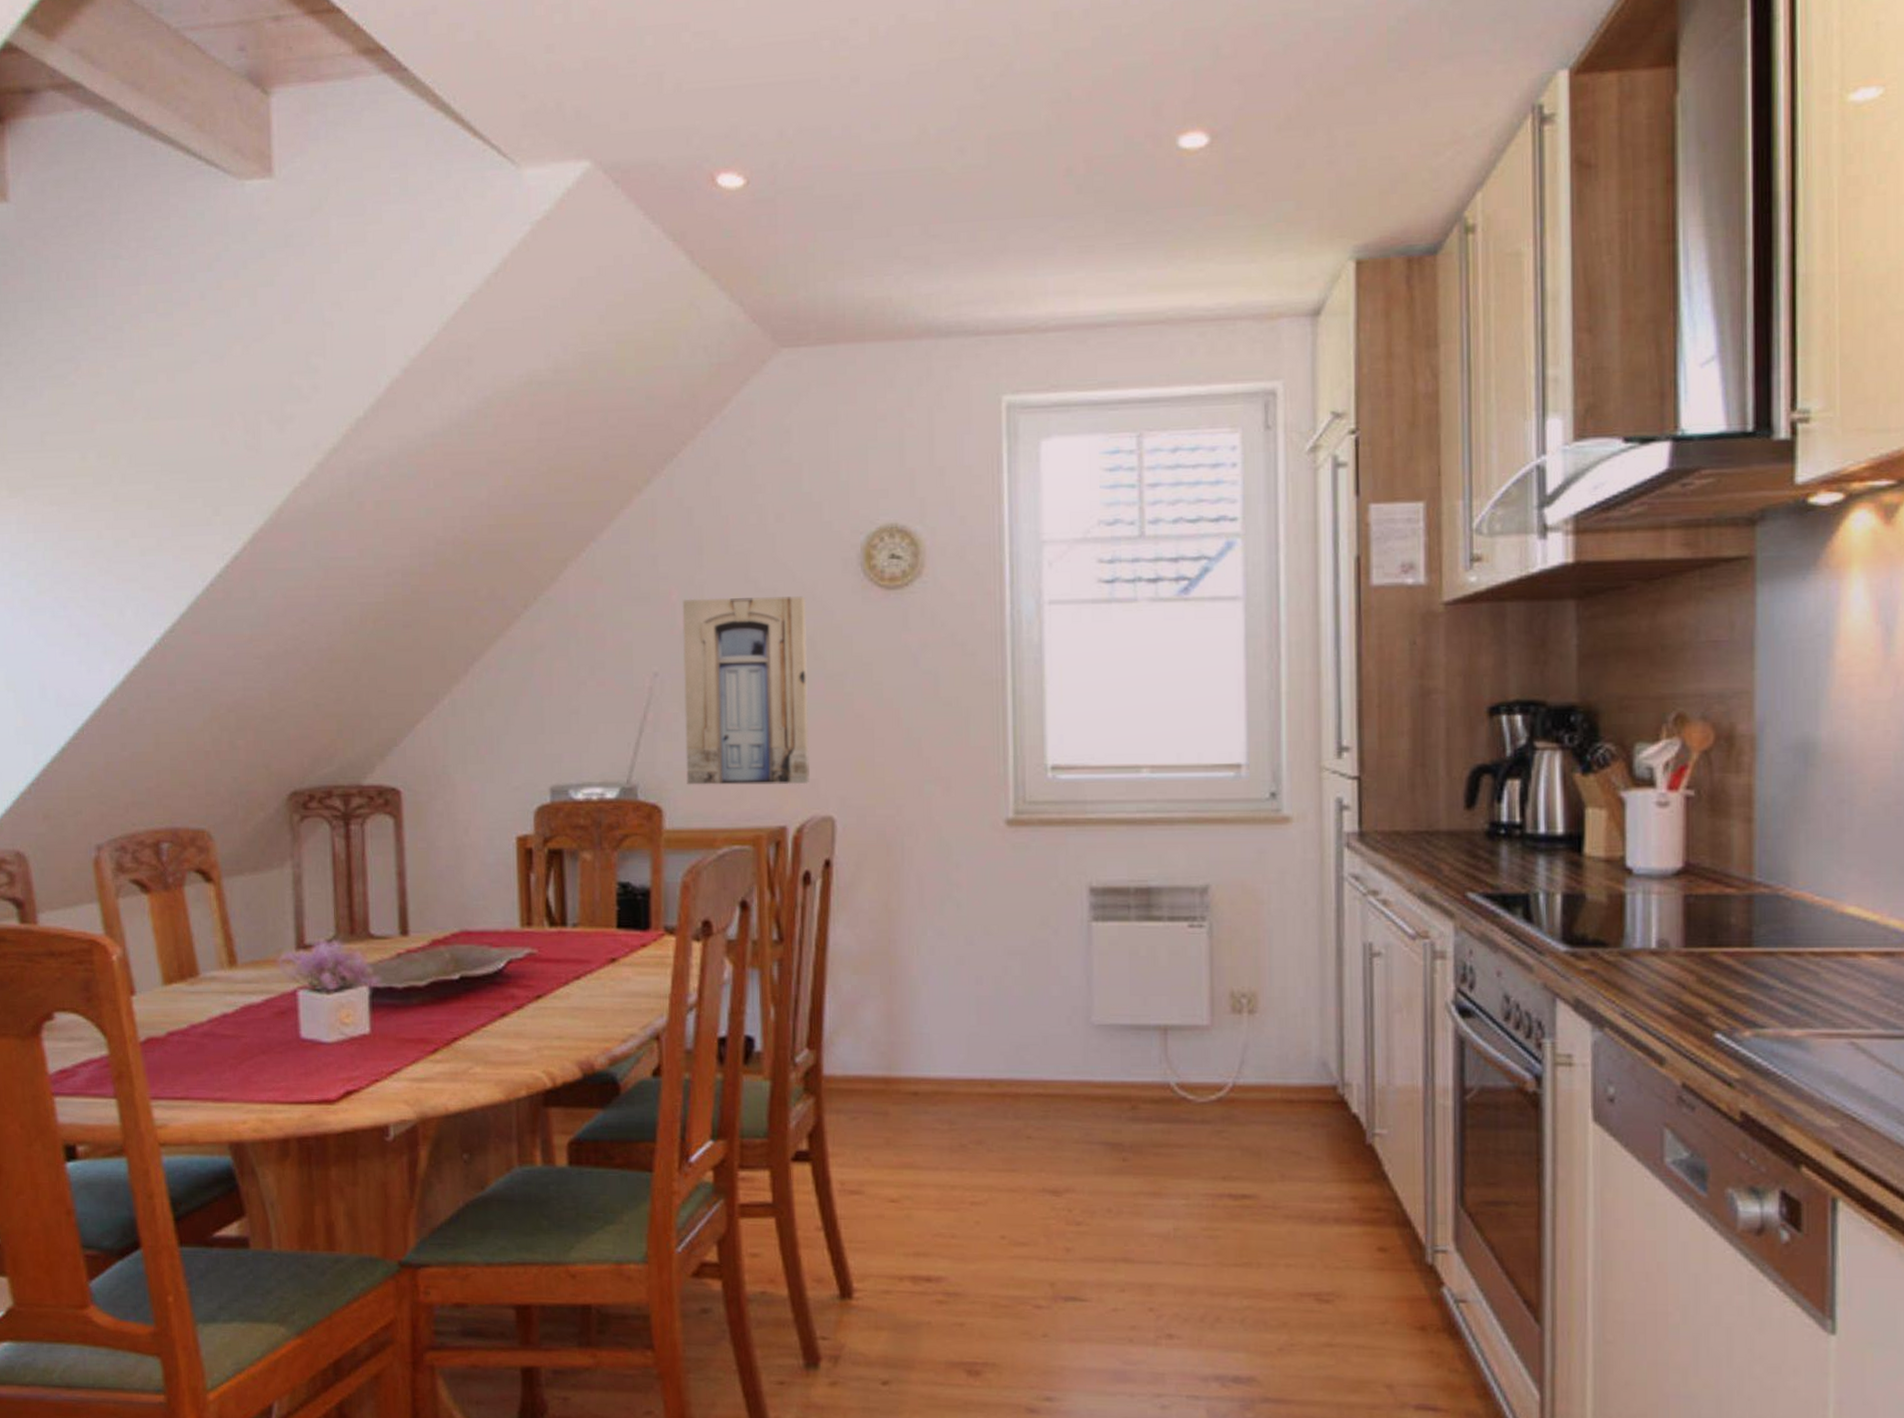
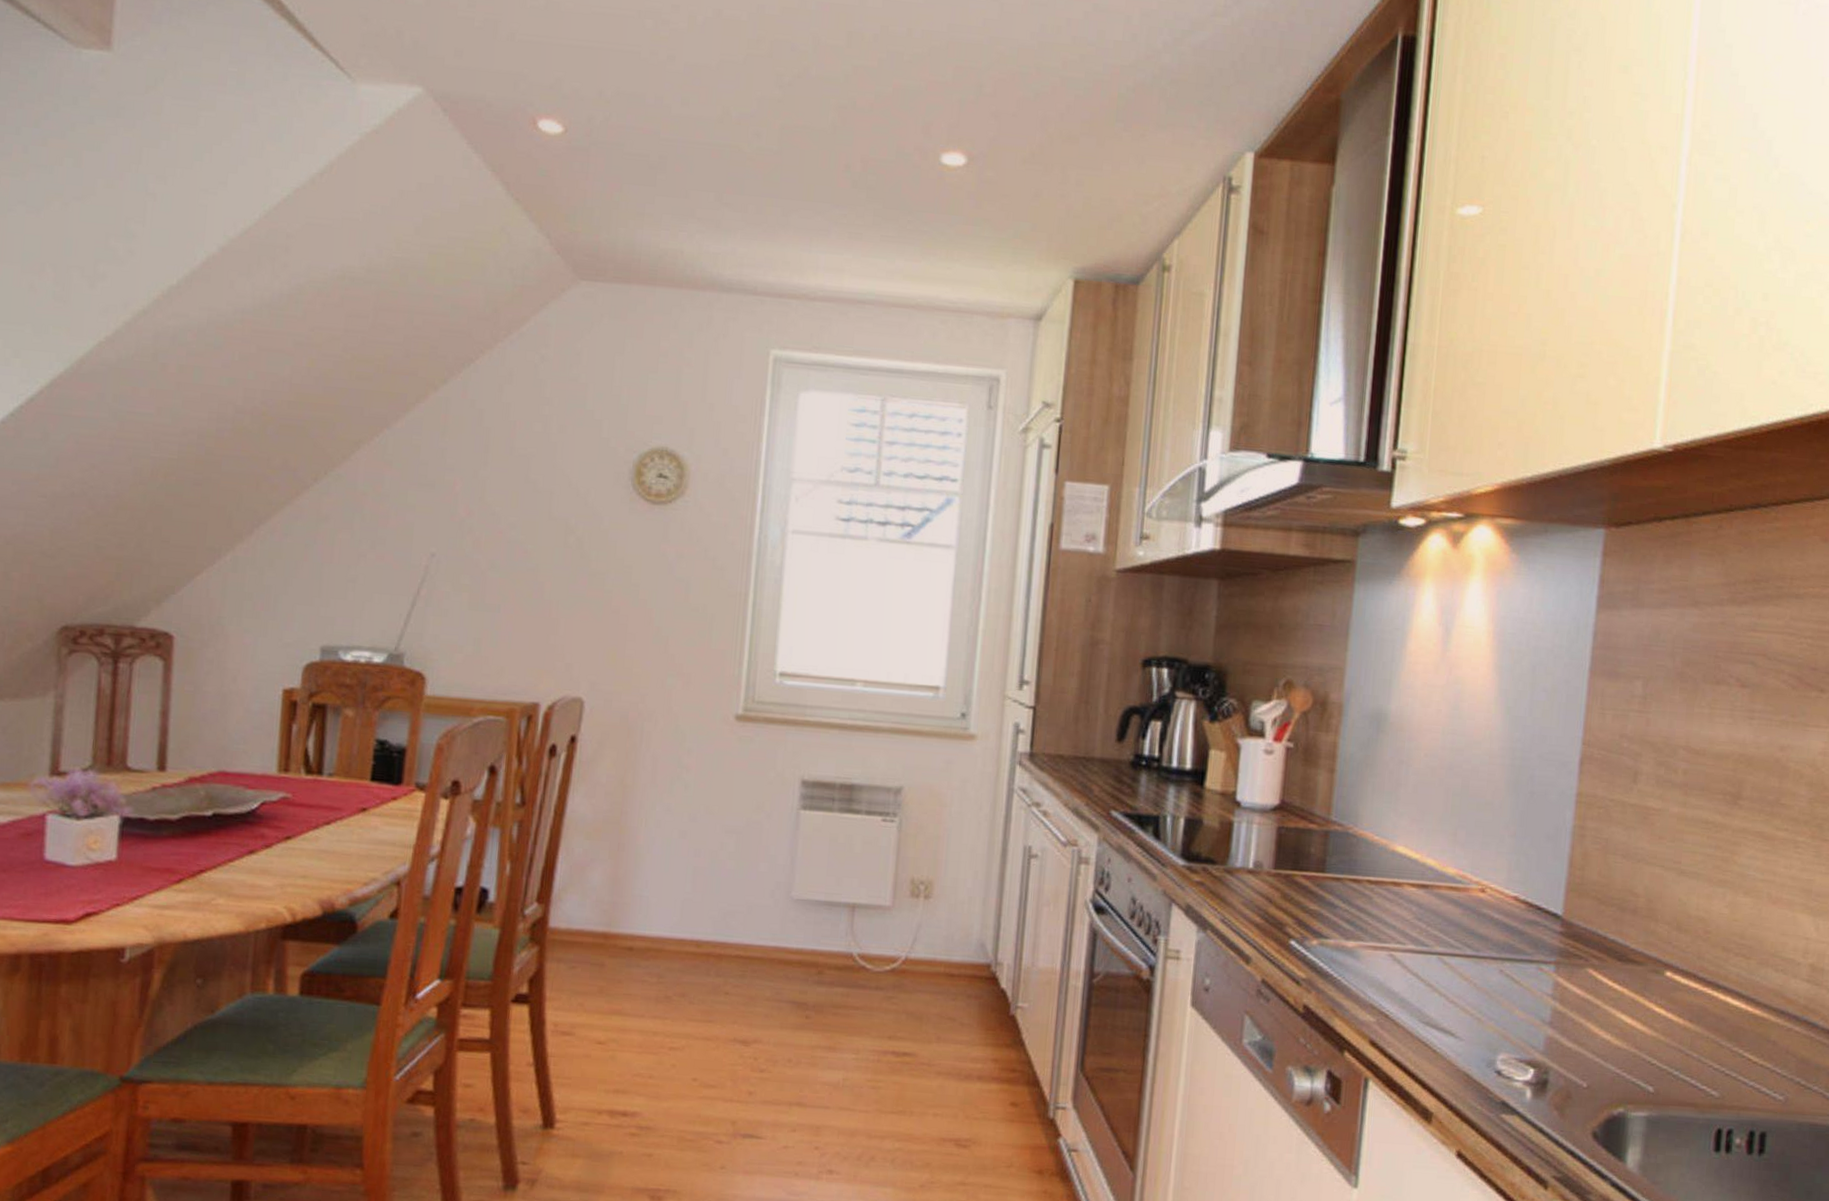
wall art: present [682,596,810,785] -> none [451,490,579,668]

